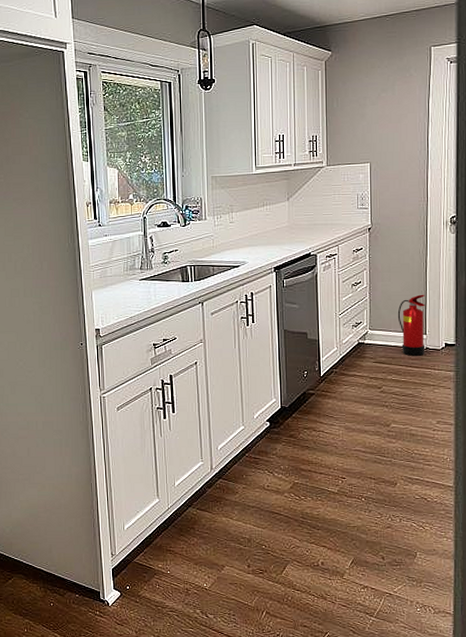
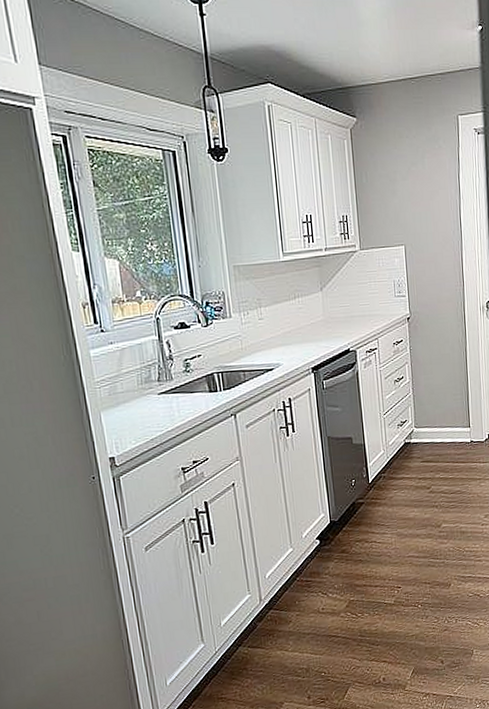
fire extinguisher: present [397,294,426,356] -> none [441,385,470,451]

